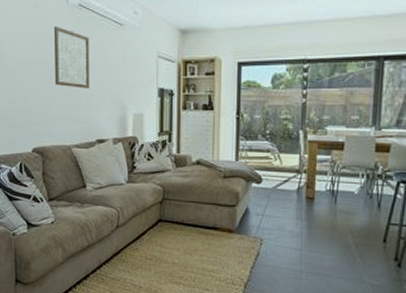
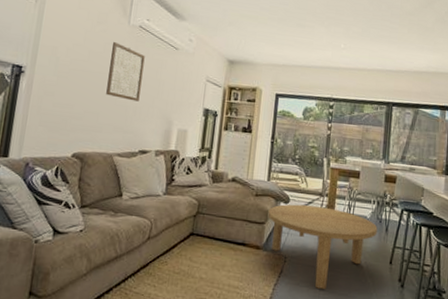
coffee table: none [239,184,368,270] -> present [268,204,378,289]

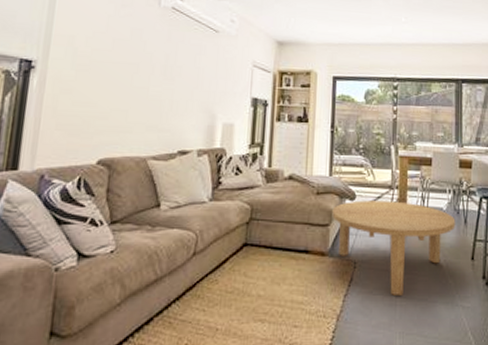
wall art: present [106,42,145,102] -> none [135,27,180,94]

